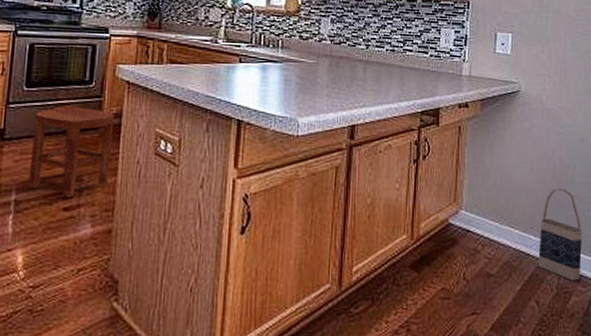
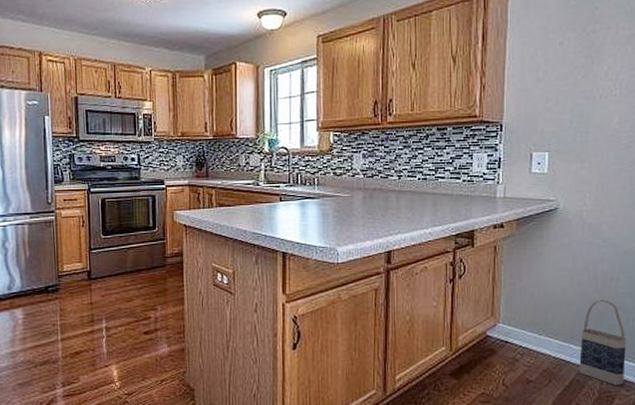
stool: present [28,106,115,198] -> none [113,249,178,324]

